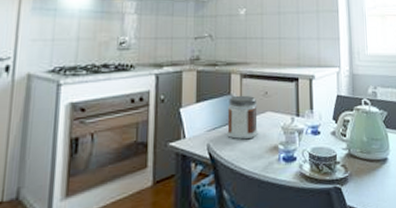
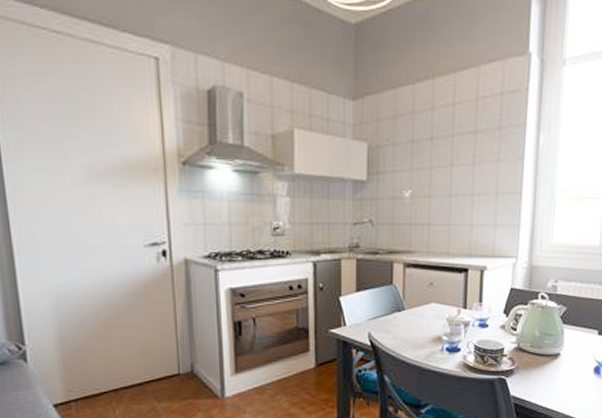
jar: present [227,95,258,140] -> none [389,285,421,330]

